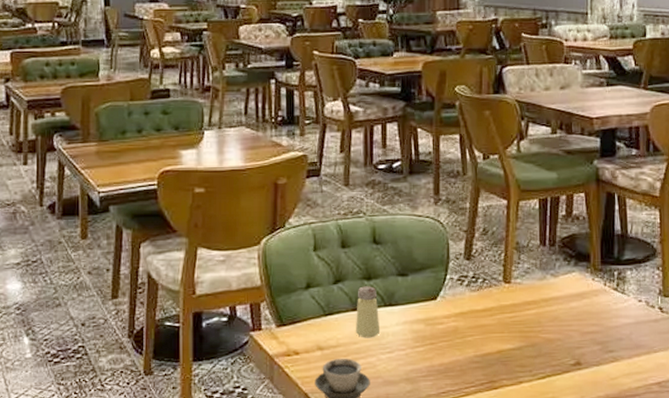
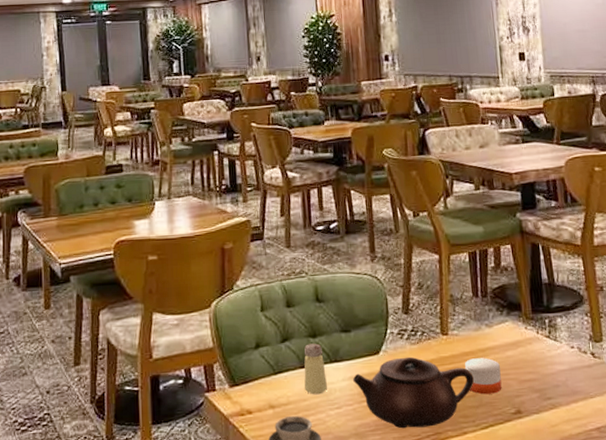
teapot: none [406,303,534,376] -> present [352,356,474,429]
candle: none [525,308,563,345] -> present [464,358,502,395]

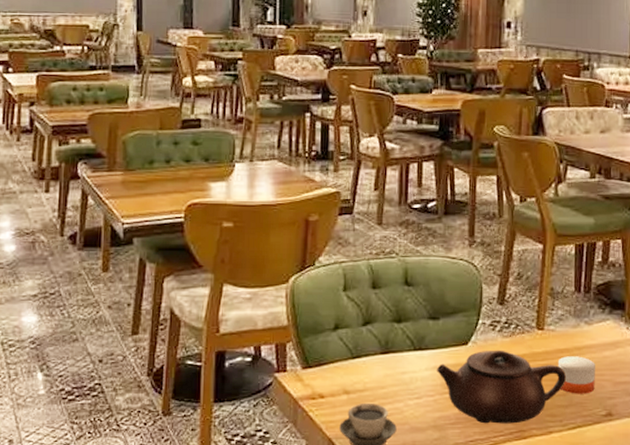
saltshaker: present [304,343,328,395] -> none [383,329,409,383]

